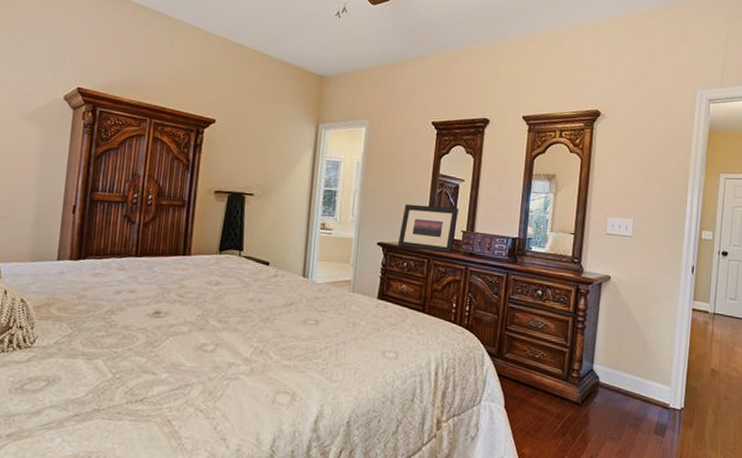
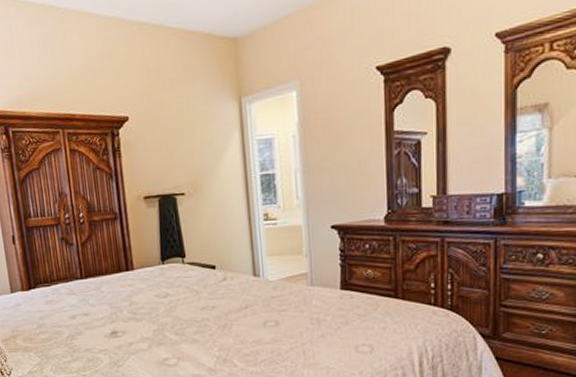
picture frame: present [397,203,458,253] -> none [354,169,424,227]

